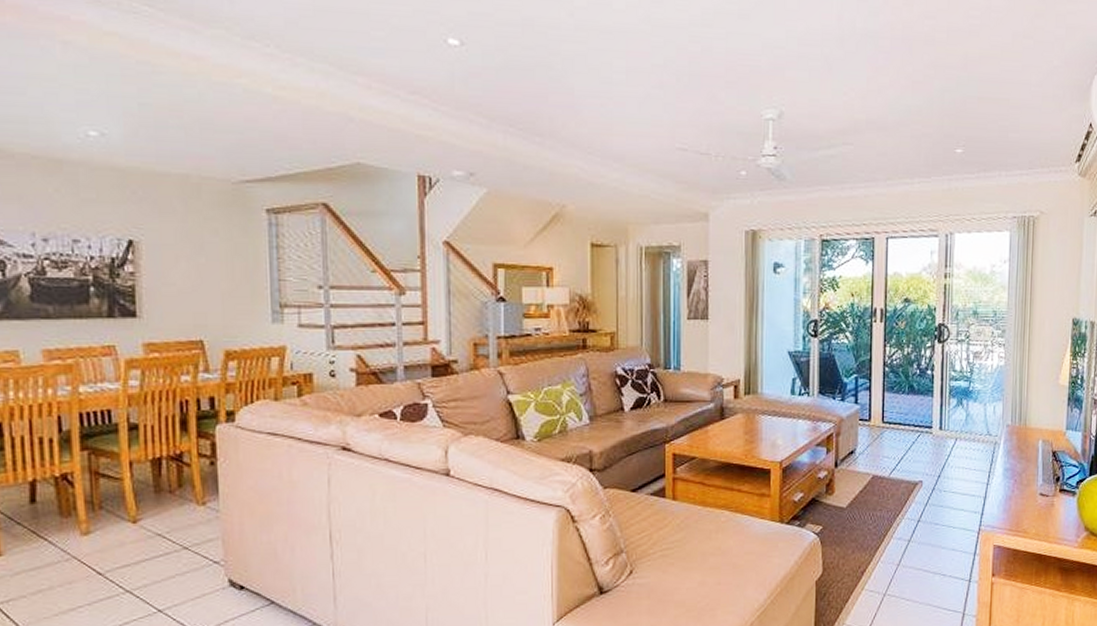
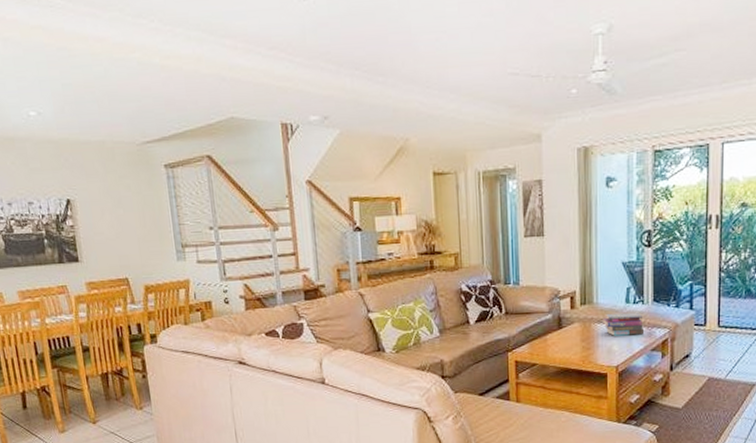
books: none [767,404,809,429] -> present [603,312,643,336]

